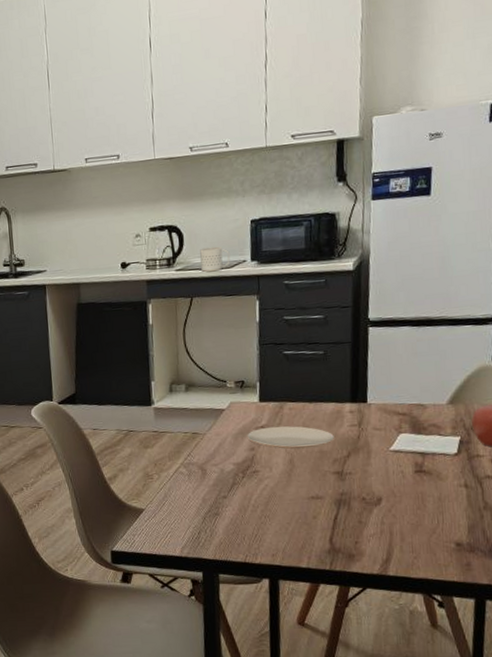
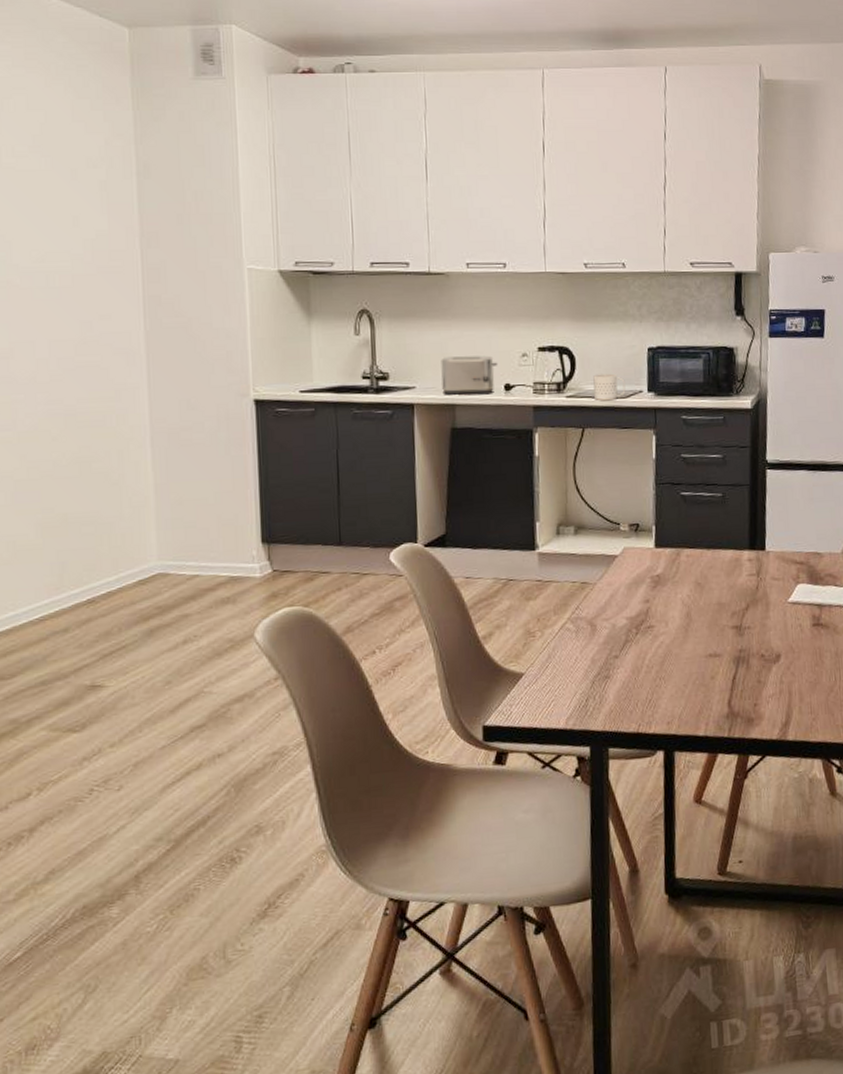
toaster: none [66,238,115,276] -> present [441,355,498,395]
plate: present [247,426,334,449] -> none [641,575,733,601]

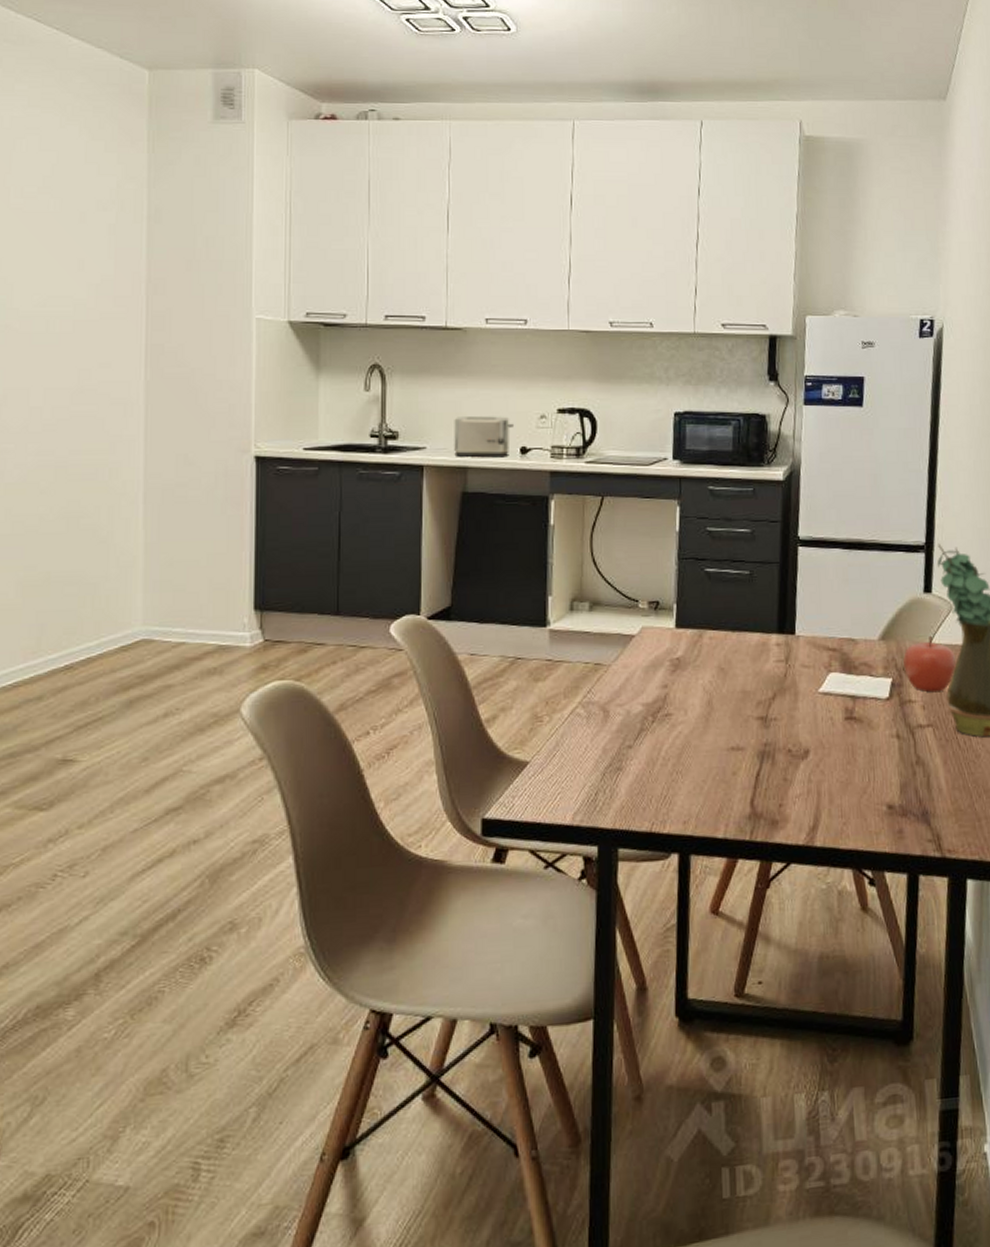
mug: present [593,373,626,401] -> none [614,439,649,468]

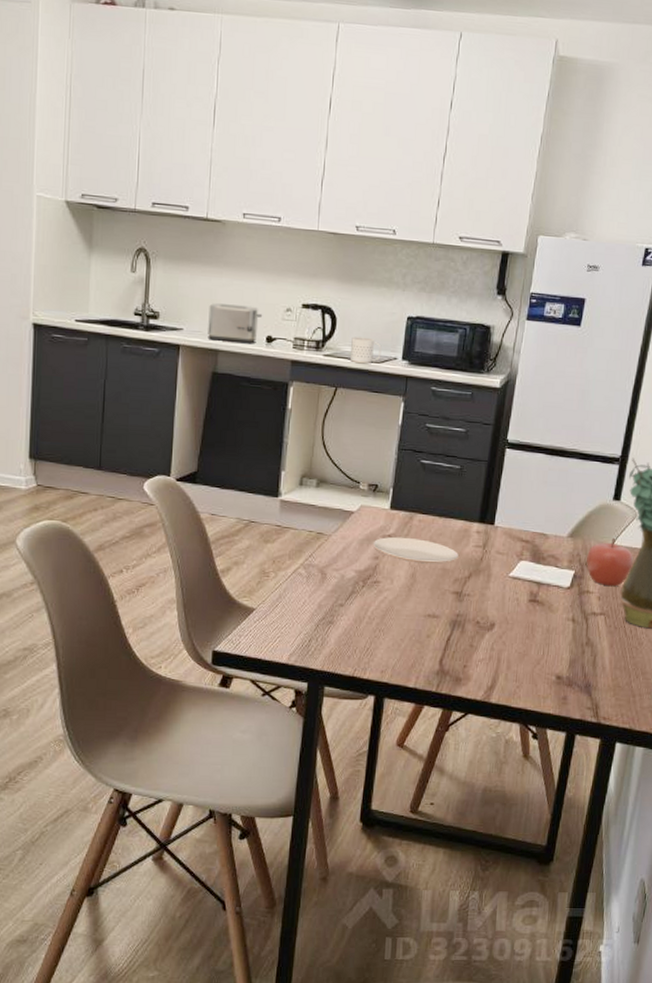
mug: none [614,439,649,468] -> present [349,336,382,364]
plate: none [659,658,759,688] -> present [373,536,458,564]

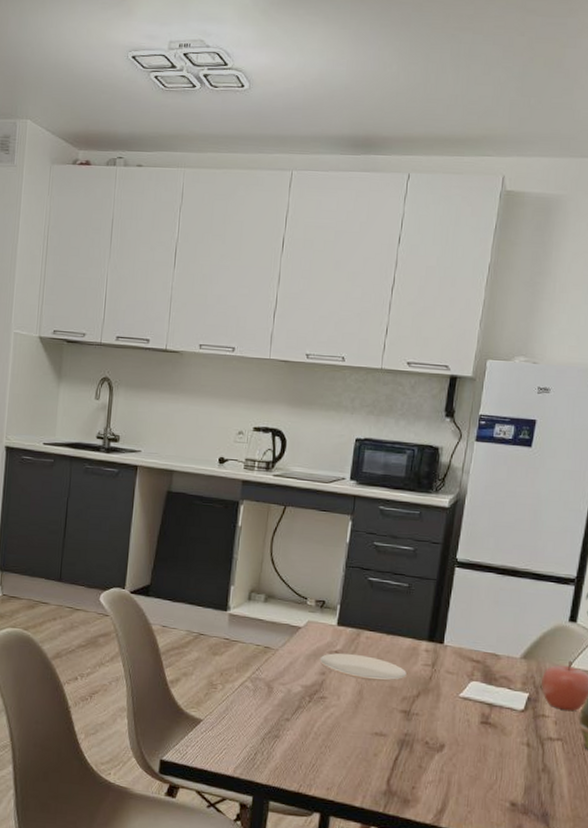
toaster: present [208,303,263,344] -> none [164,427,216,465]
mug: present [349,336,382,364] -> none [298,457,330,484]

